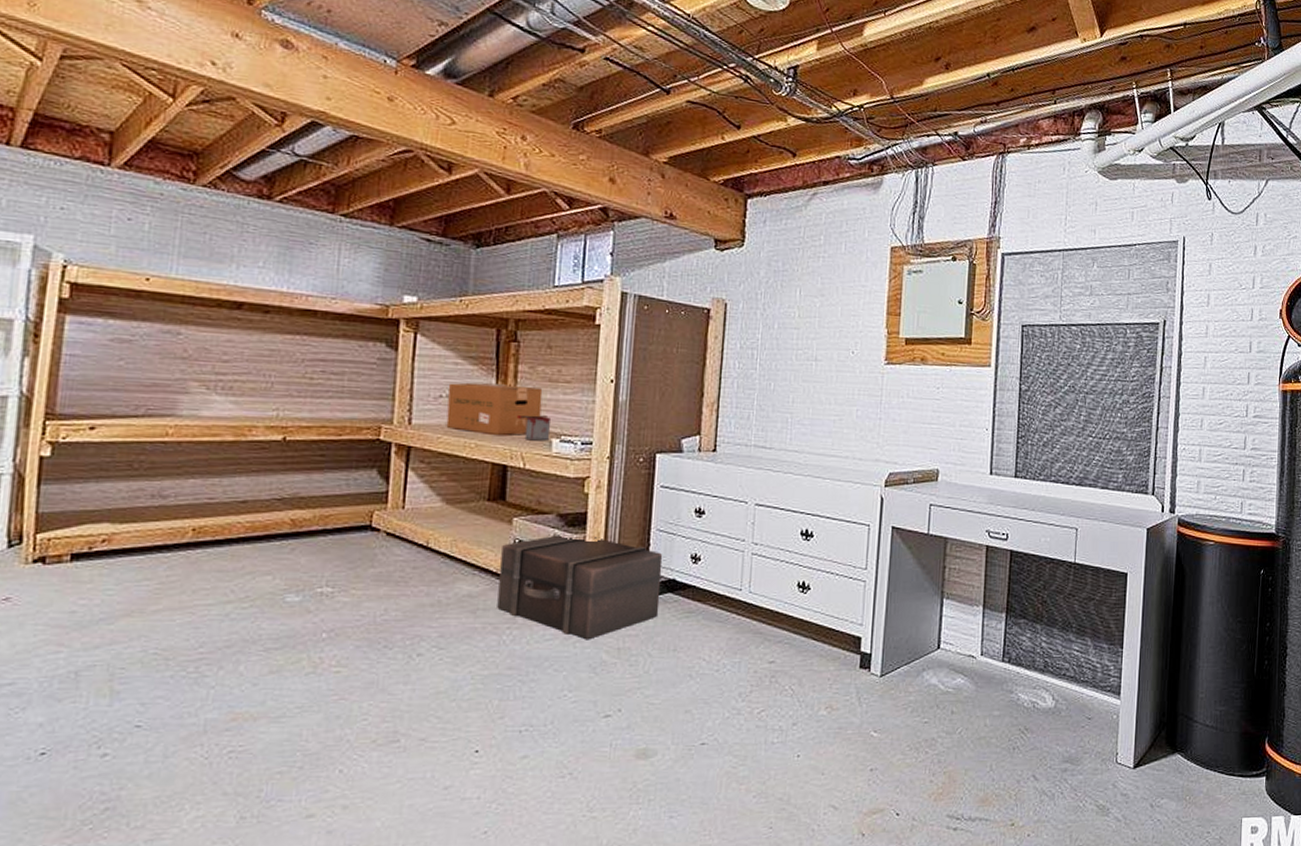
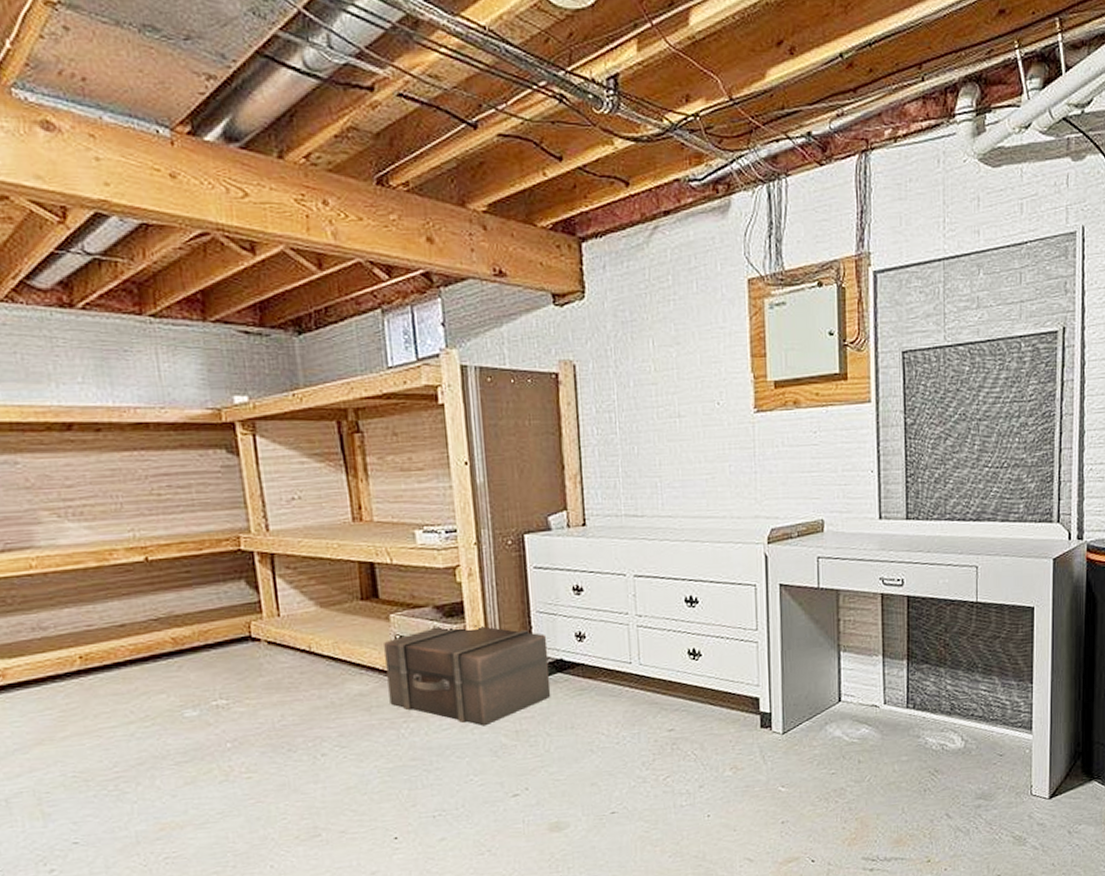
box: present [446,382,543,436] -> none [299,478,399,534]
paint can: present [516,415,550,441] -> none [374,507,411,535]

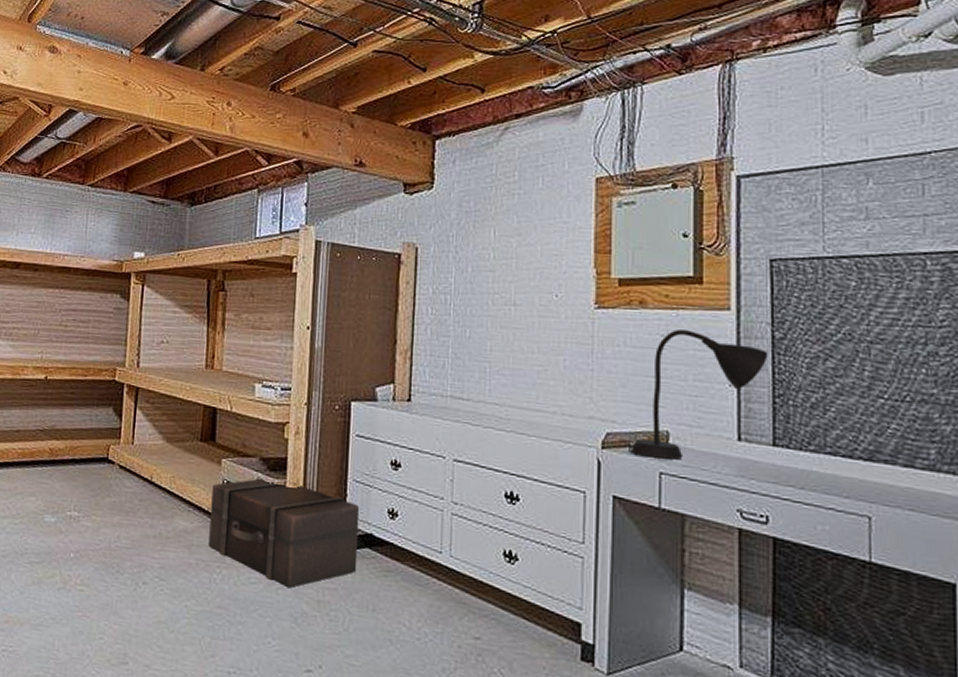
desk lamp: none [790,425,902,545] -> present [628,330,768,460]

